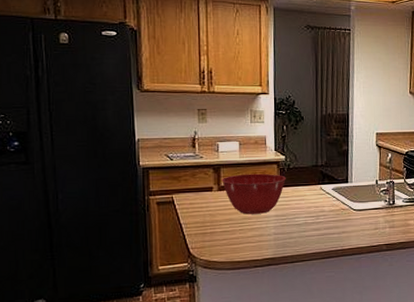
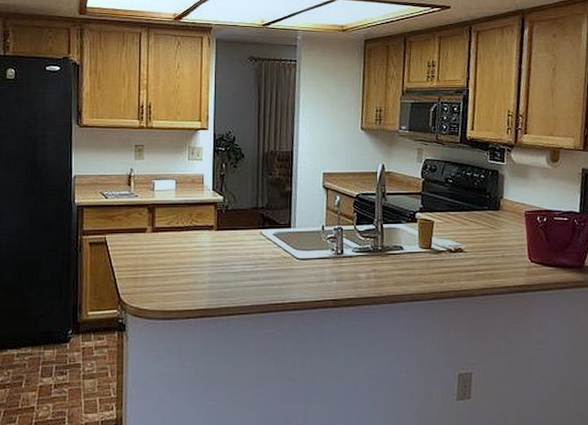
mixing bowl: present [222,173,286,214] -> none [156,215,224,259]

